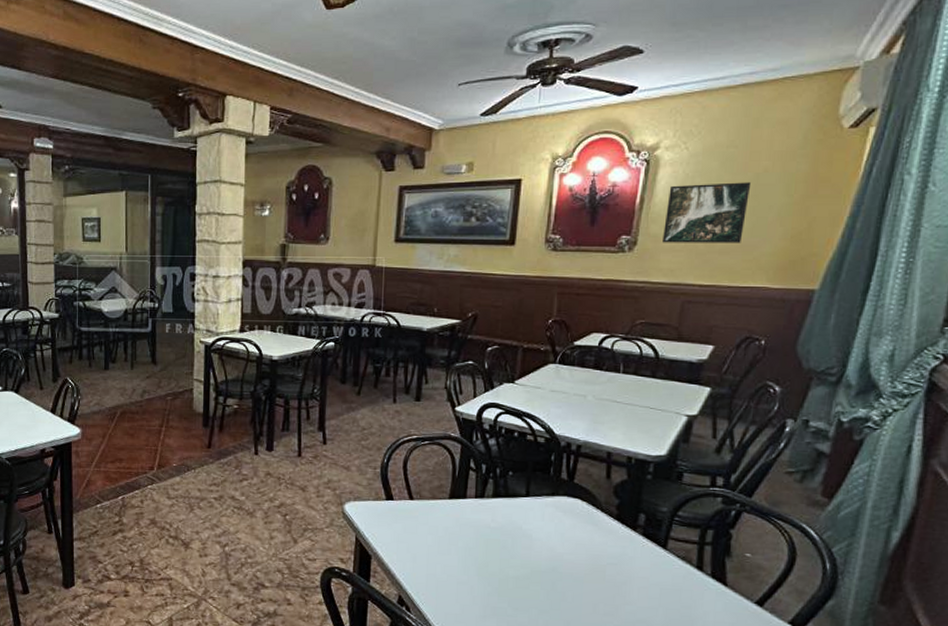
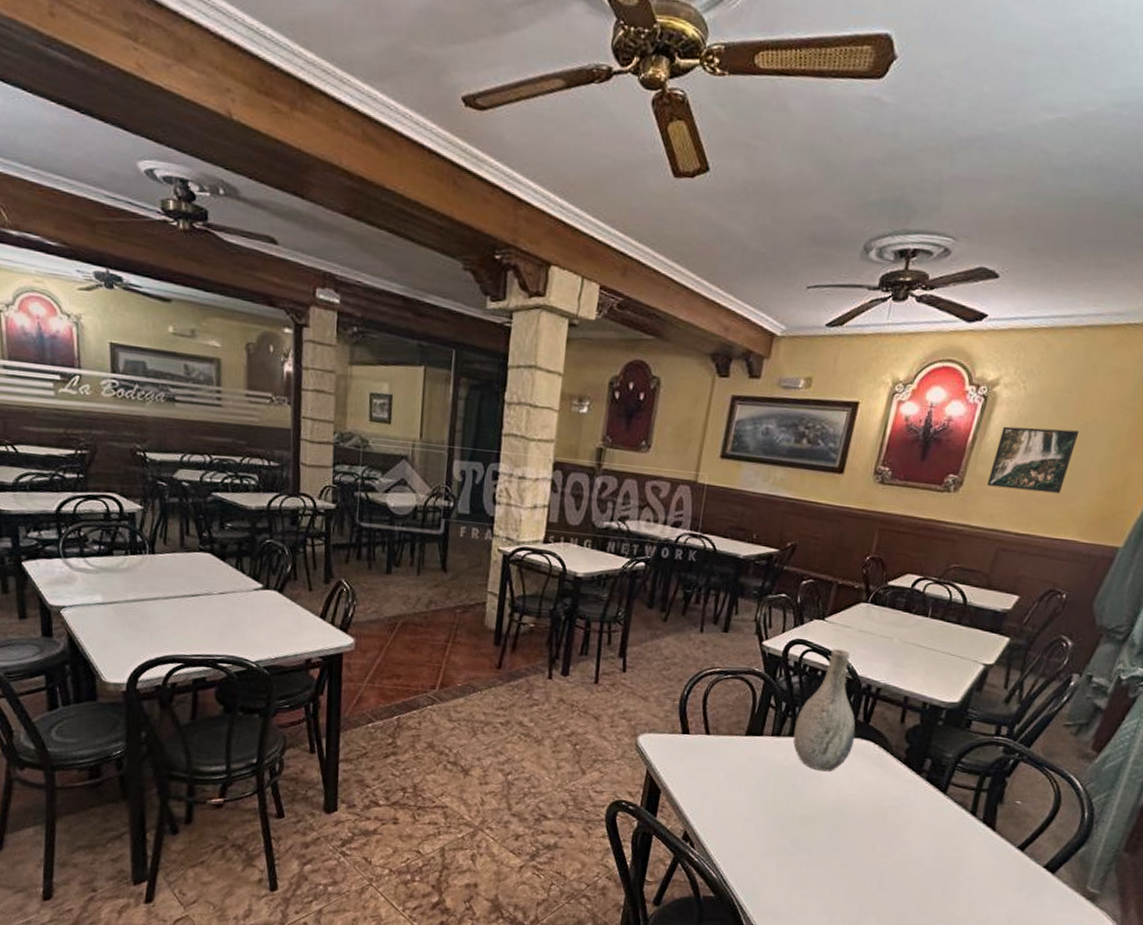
vase: none [497,409,561,531] -> present [793,648,856,772]

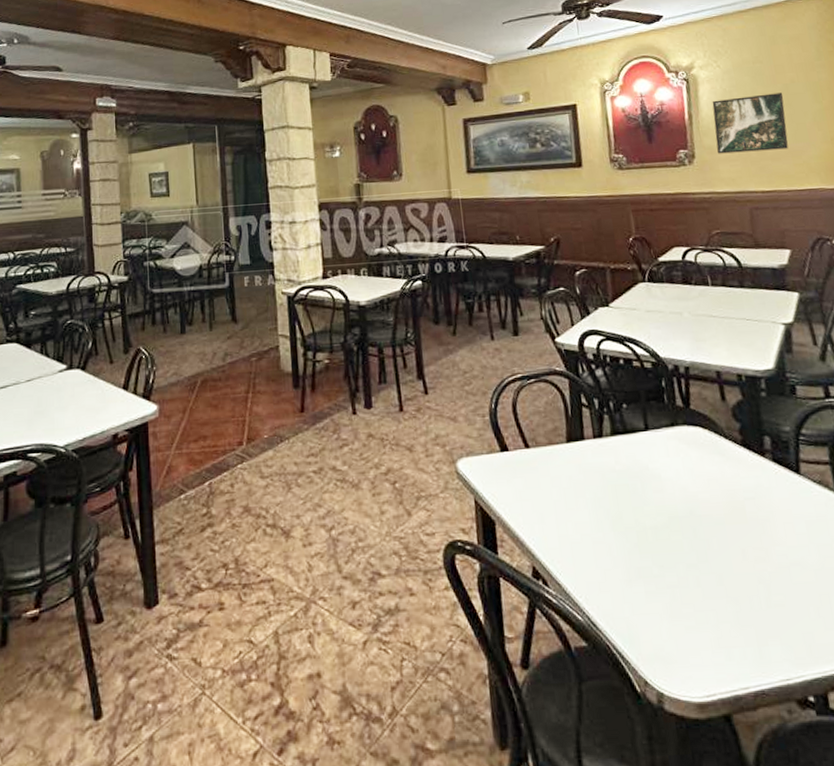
vase: present [793,648,856,772] -> none [613,332,682,470]

